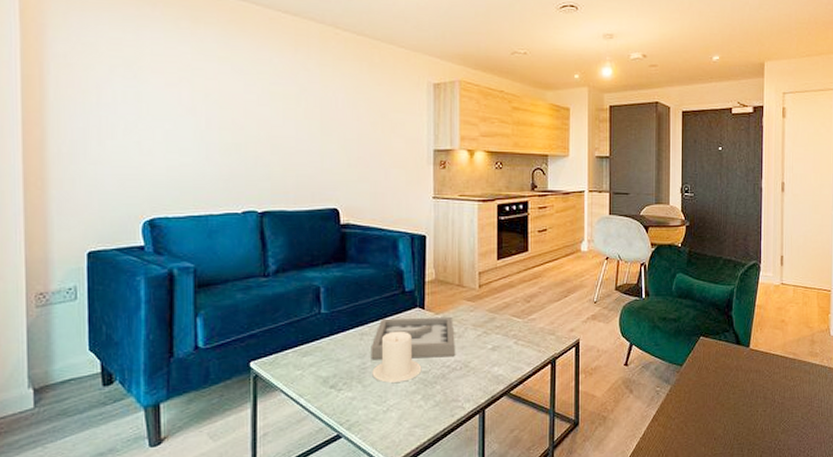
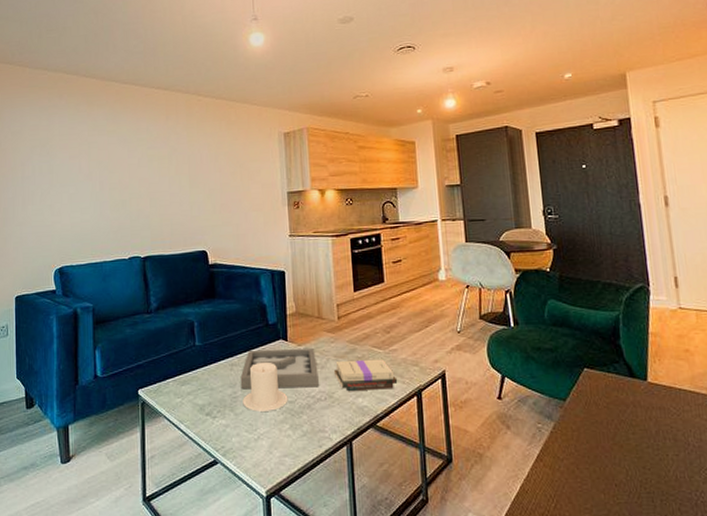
books: none [470,328,534,360] -> present [333,359,398,391]

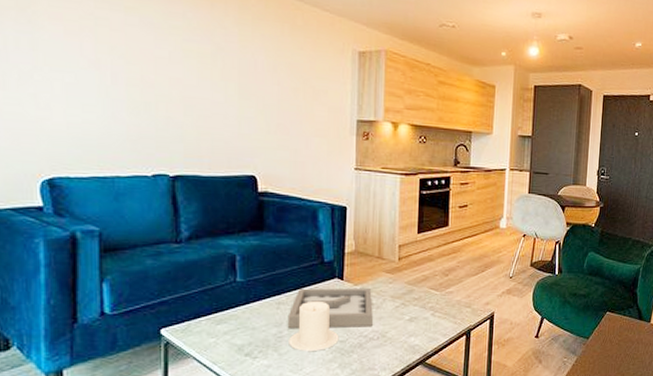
books: present [333,359,398,391] -> none [388,300,450,330]

